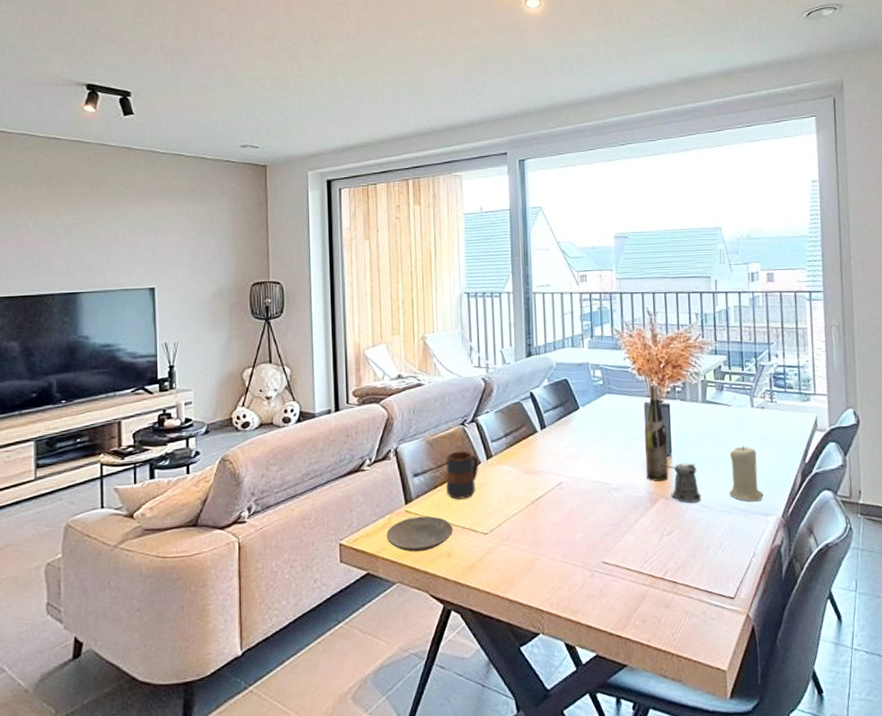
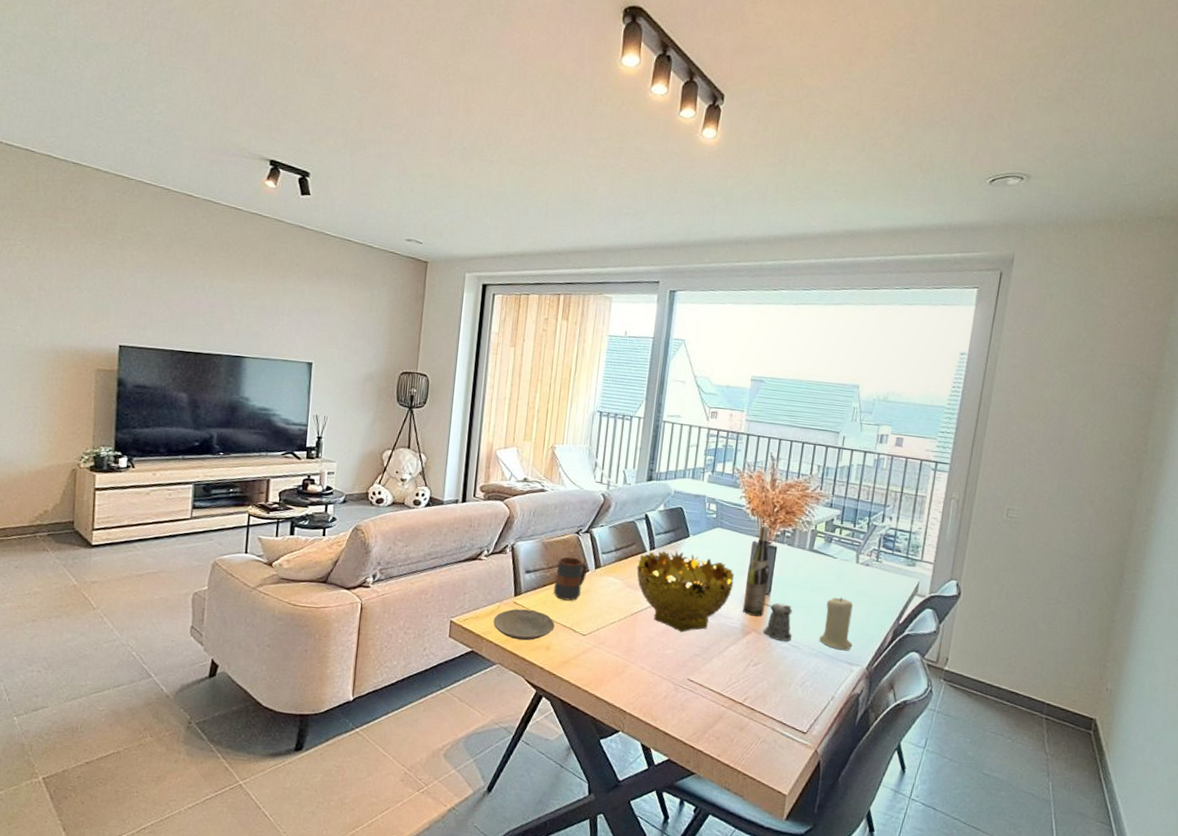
decorative bowl: none [530,425,633,512] -> present [636,550,735,632]

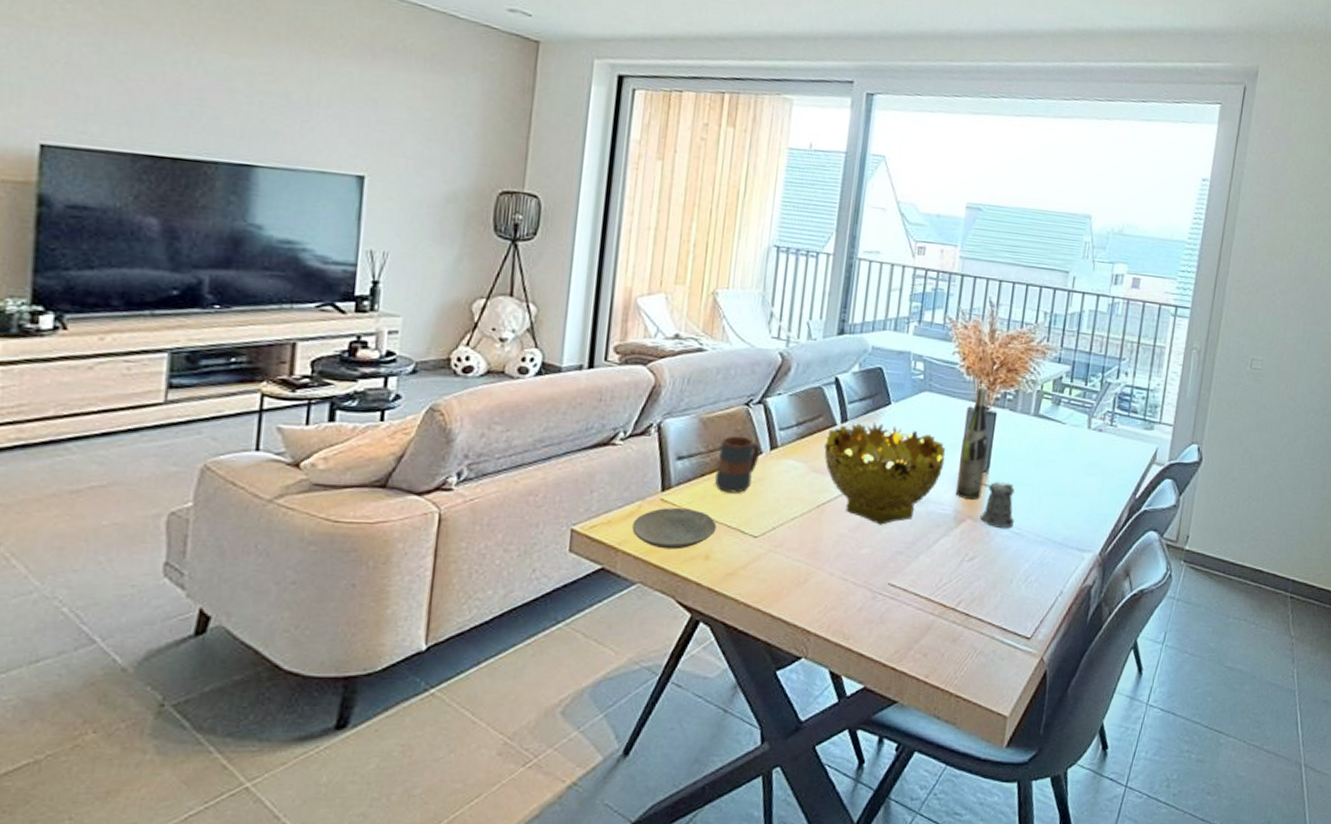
candle: present [819,596,853,651] -> none [1046,469,1084,535]

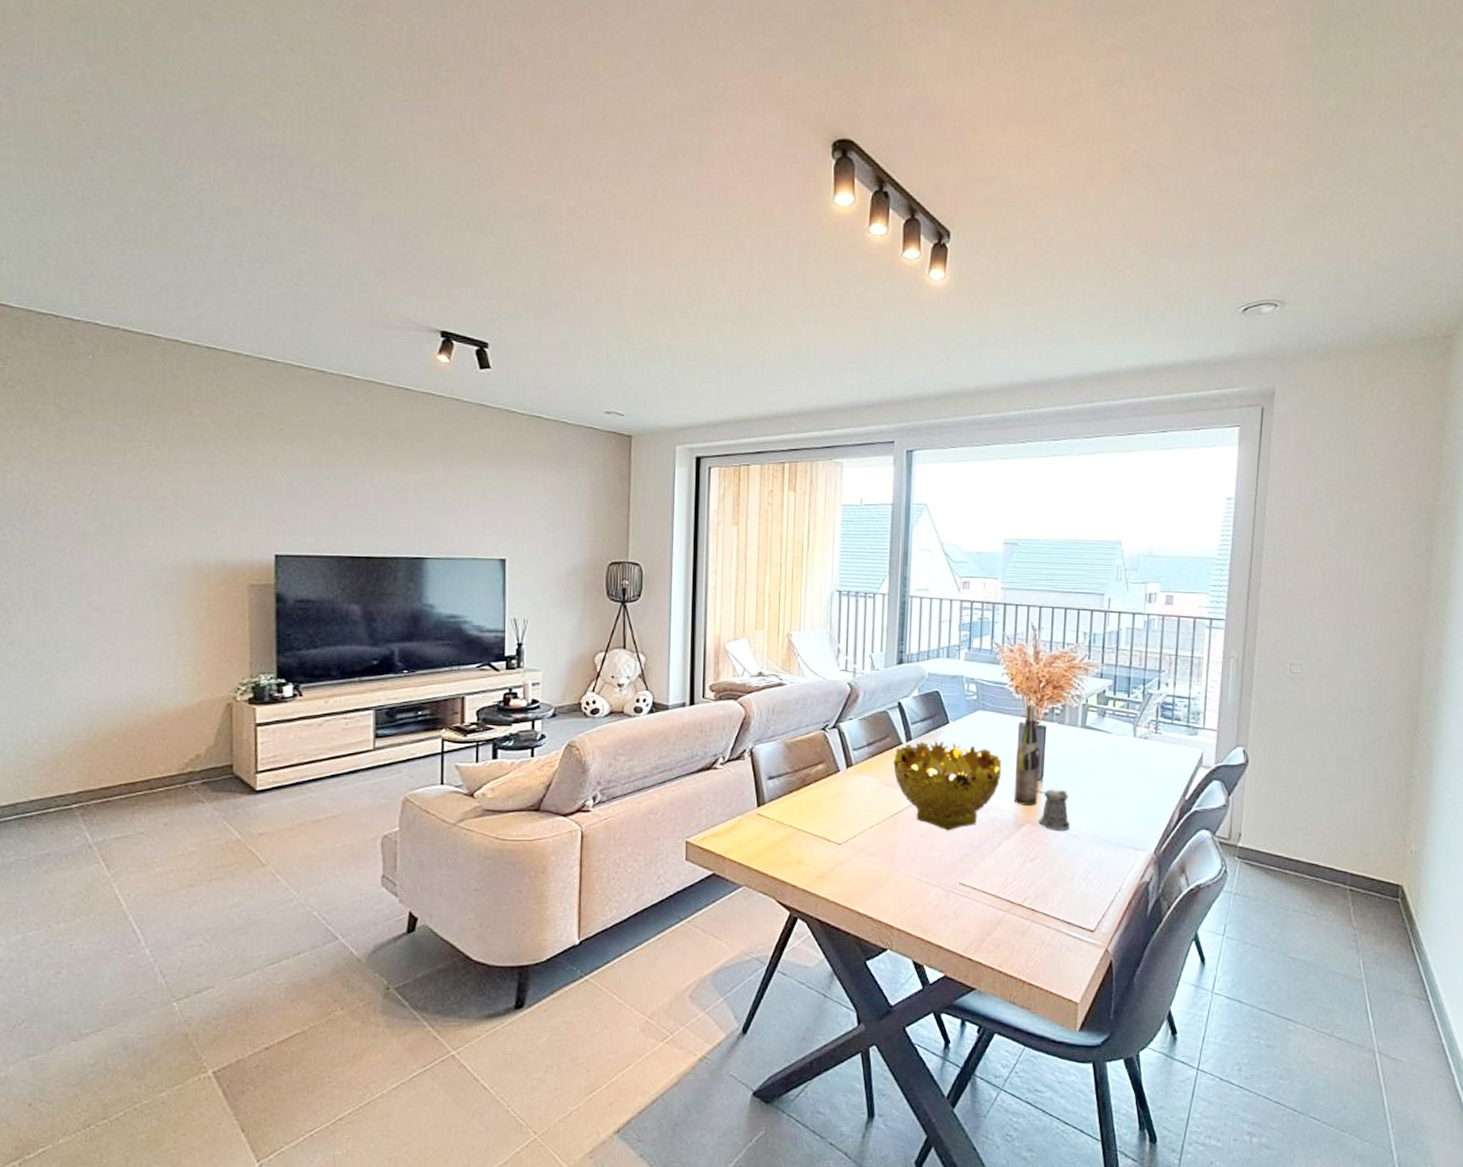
plate: present [632,507,717,550] -> none [735,820,806,857]
mug: present [715,435,761,493] -> none [802,757,838,807]

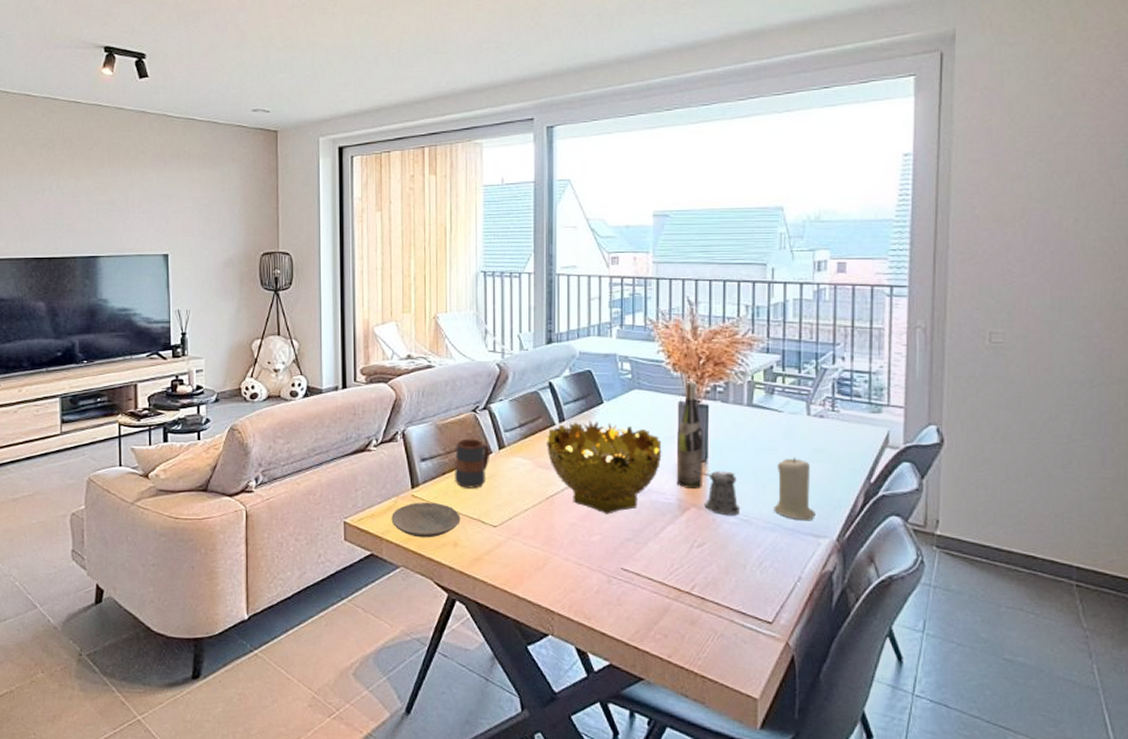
plate: none [735,820,806,857] -> present [391,502,461,538]
mug: none [802,757,838,807] -> present [455,438,490,489]
candle: none [1100,775,1137,835] -> present [774,456,815,521]

